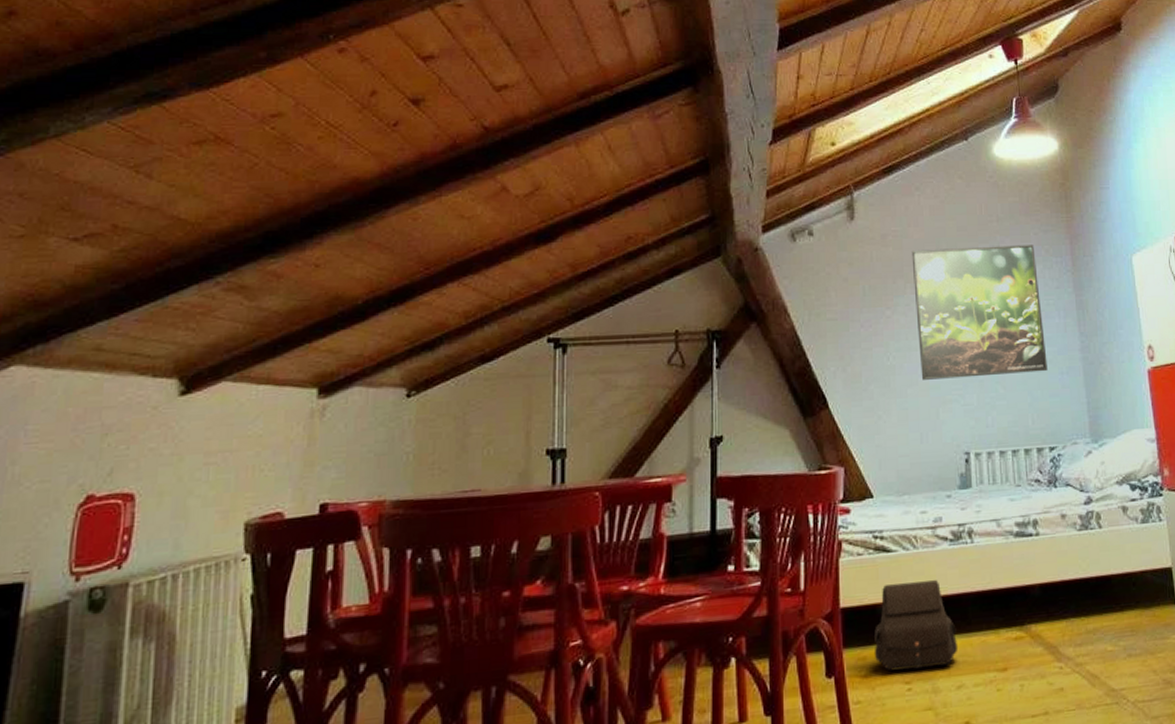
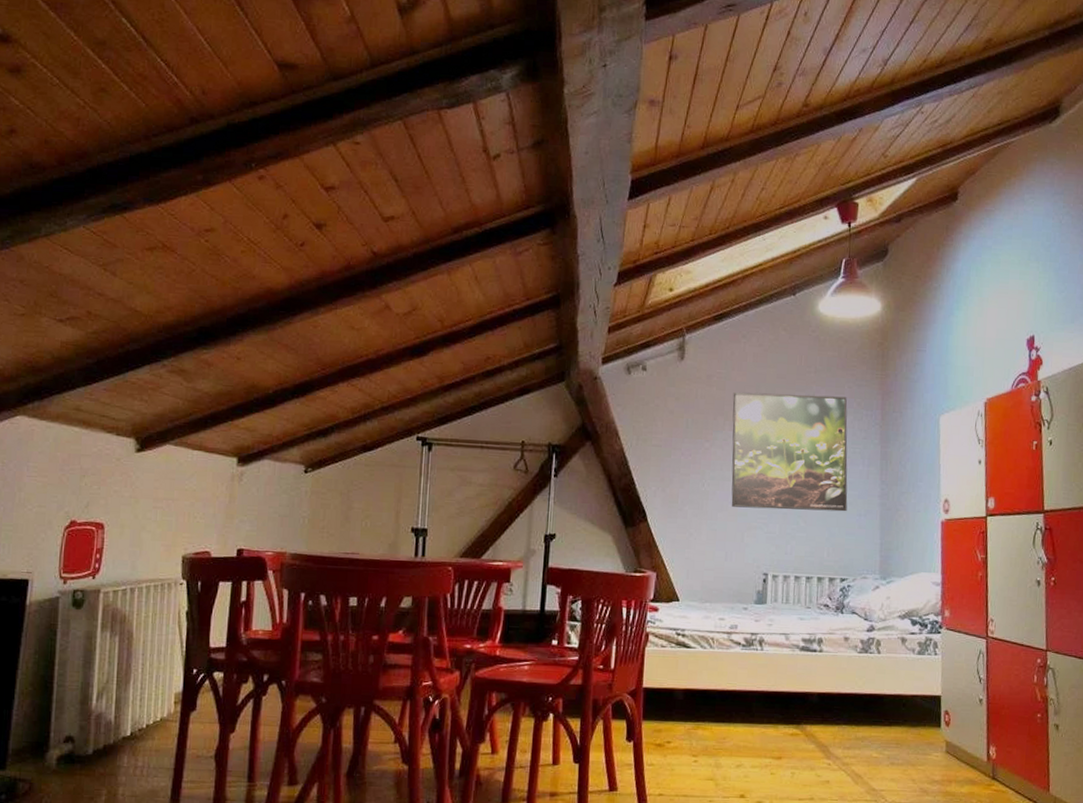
satchel: present [874,580,959,672] -> none [668,674,741,747]

